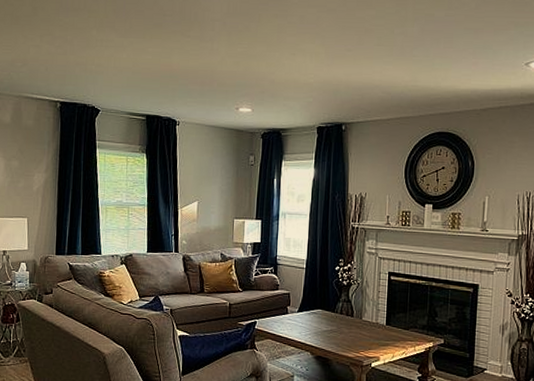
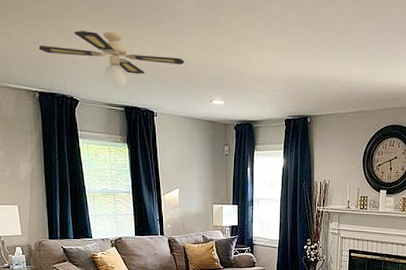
ceiling fan: none [64,41,212,98] -> present [38,30,185,89]

